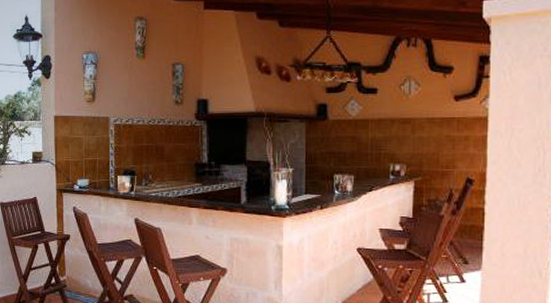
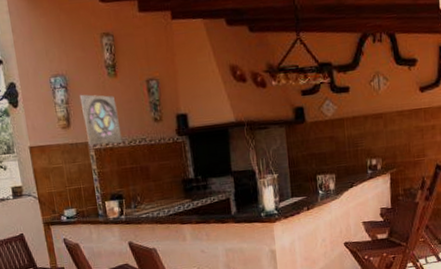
wall ornament: none [107,71,142,121] -> present [79,94,123,145]

